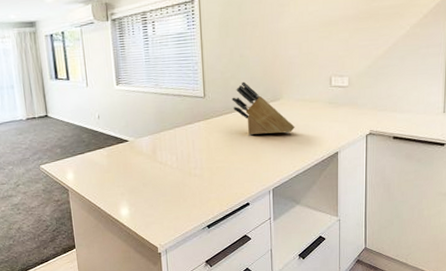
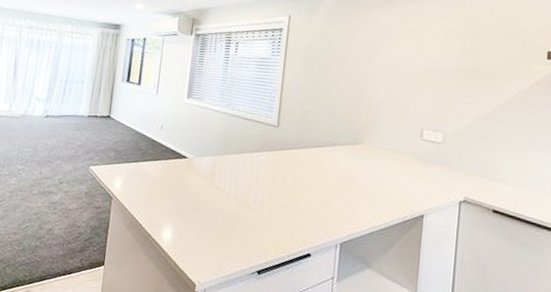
knife block: present [232,81,295,136] -> none [307,117,375,183]

